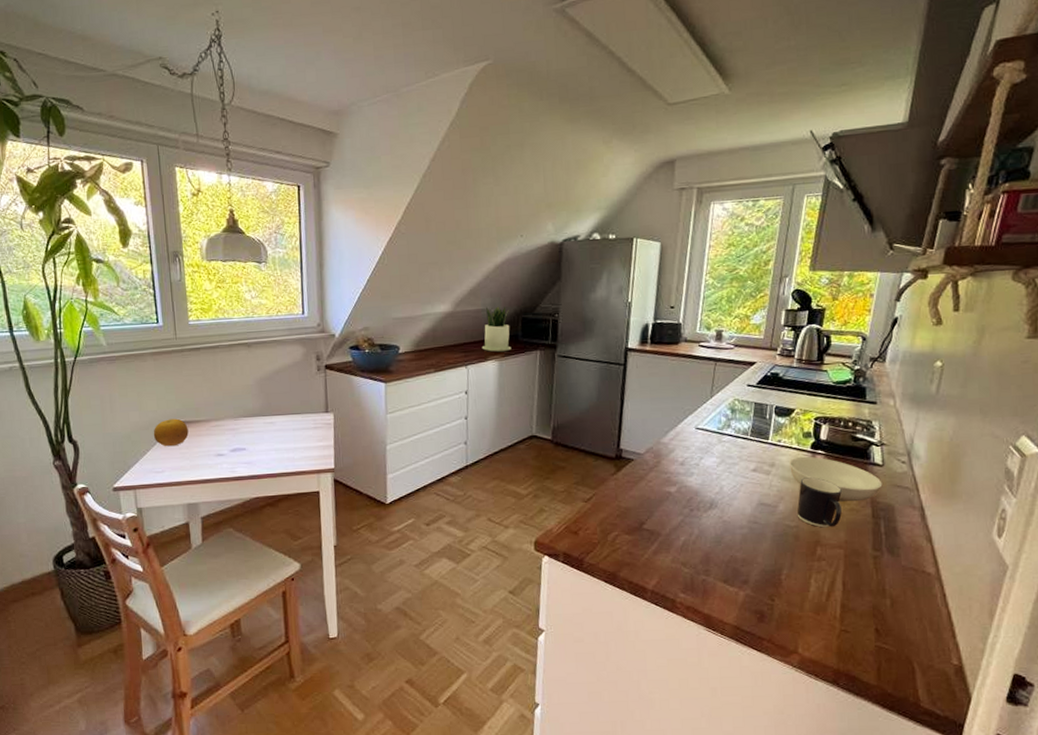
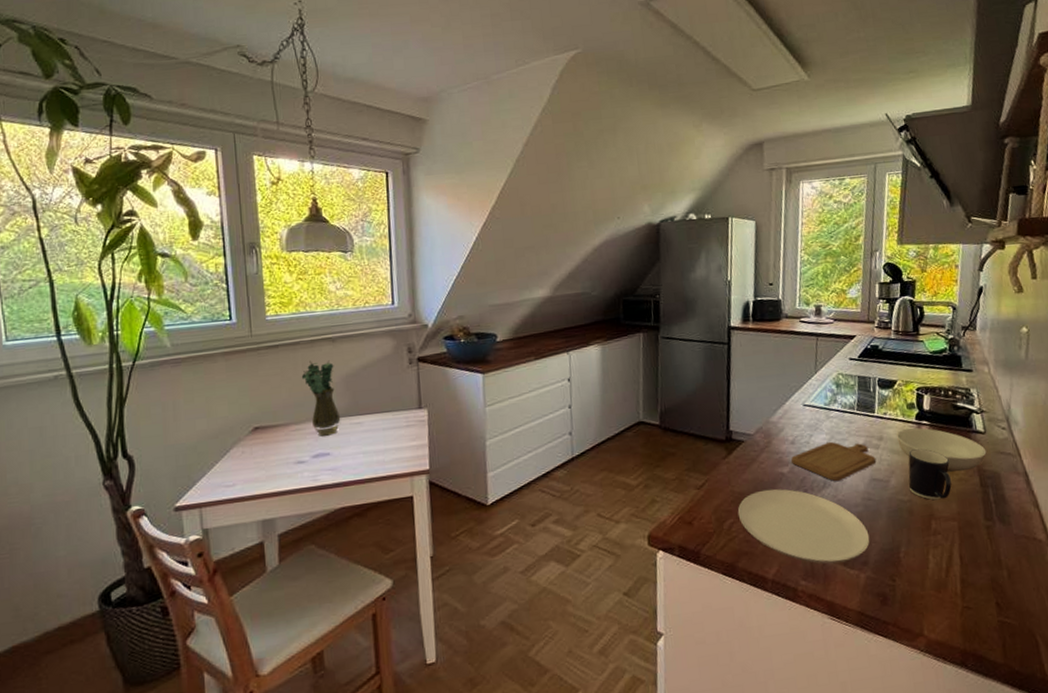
fruit: present [153,418,189,447] -> none [223,424,265,457]
vase: none [220,364,256,433] -> present [301,360,341,437]
planter: present [481,306,512,353] -> none [583,289,614,337]
plate: none [622,506,752,580] -> present [737,489,870,564]
chopping board: none [680,465,766,504] -> present [791,441,877,482]

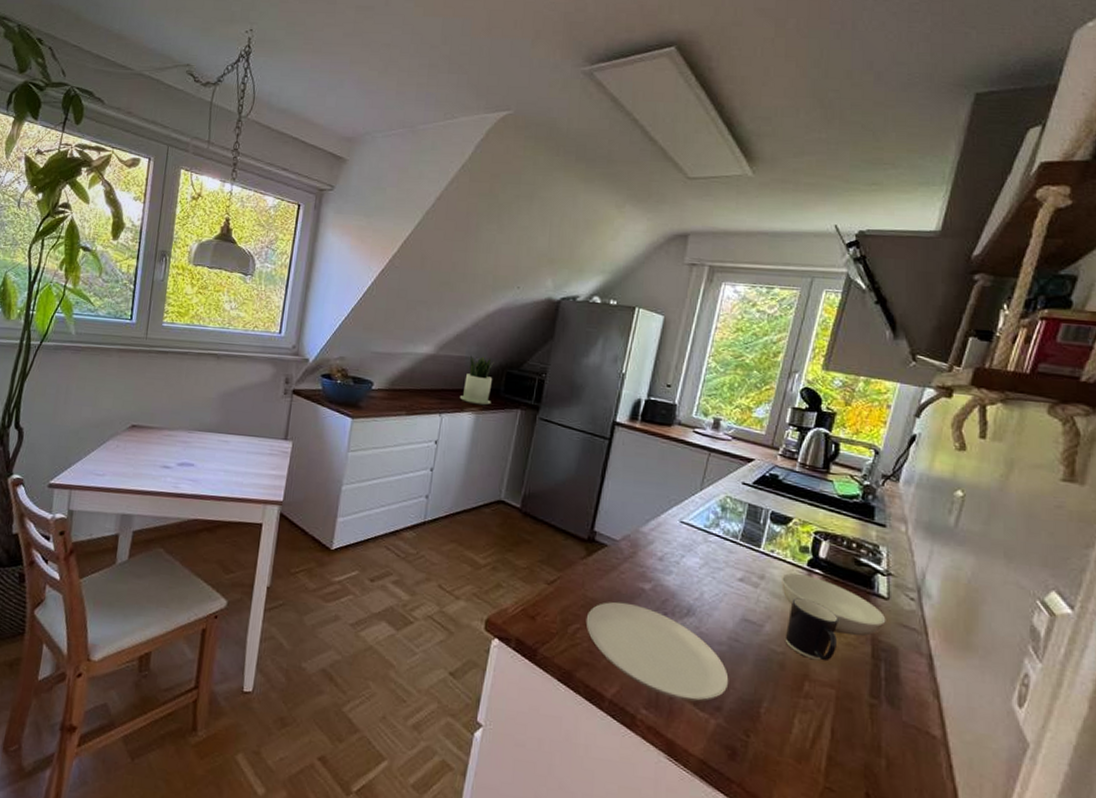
vase: present [301,360,341,437] -> none [182,372,214,447]
planter: none [583,289,614,337] -> present [459,355,494,406]
chopping board: present [791,441,877,482] -> none [656,567,753,613]

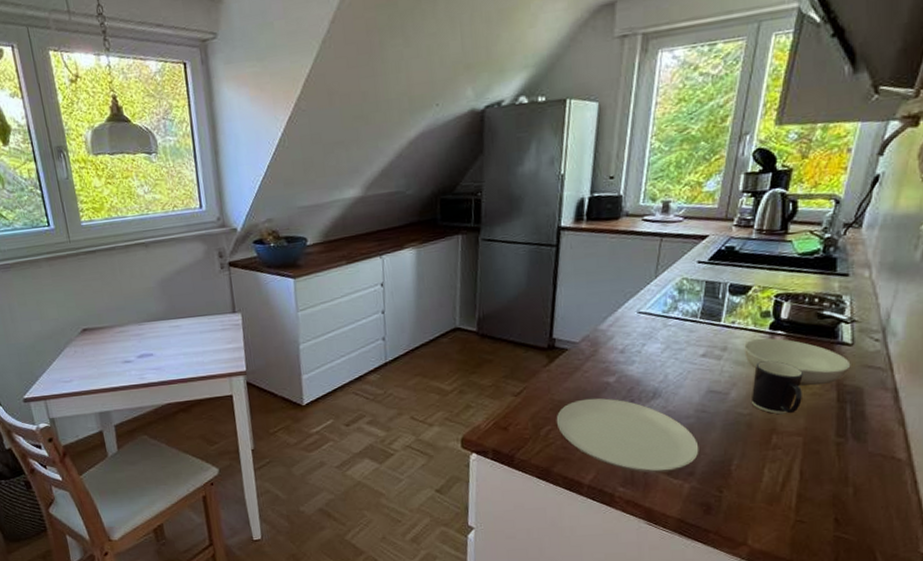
planter: present [459,355,494,406] -> none [396,187,430,240]

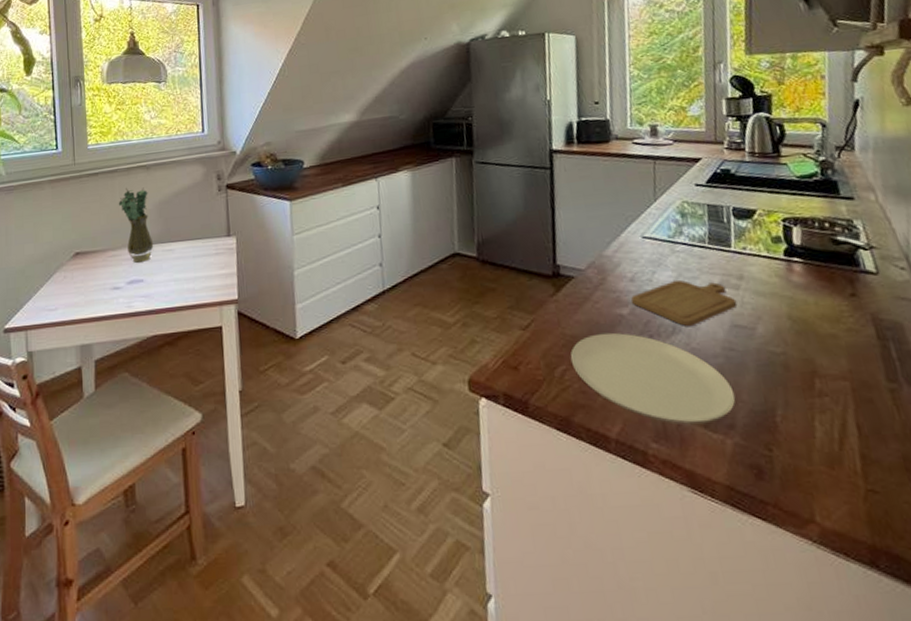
vase: none [120,265,161,338] -> present [118,187,154,263]
chopping board: none [619,351,717,393] -> present [631,279,738,327]
bowl: present [744,338,851,386] -> none [761,265,883,320]
mug: present [751,360,805,415] -> none [777,291,839,354]

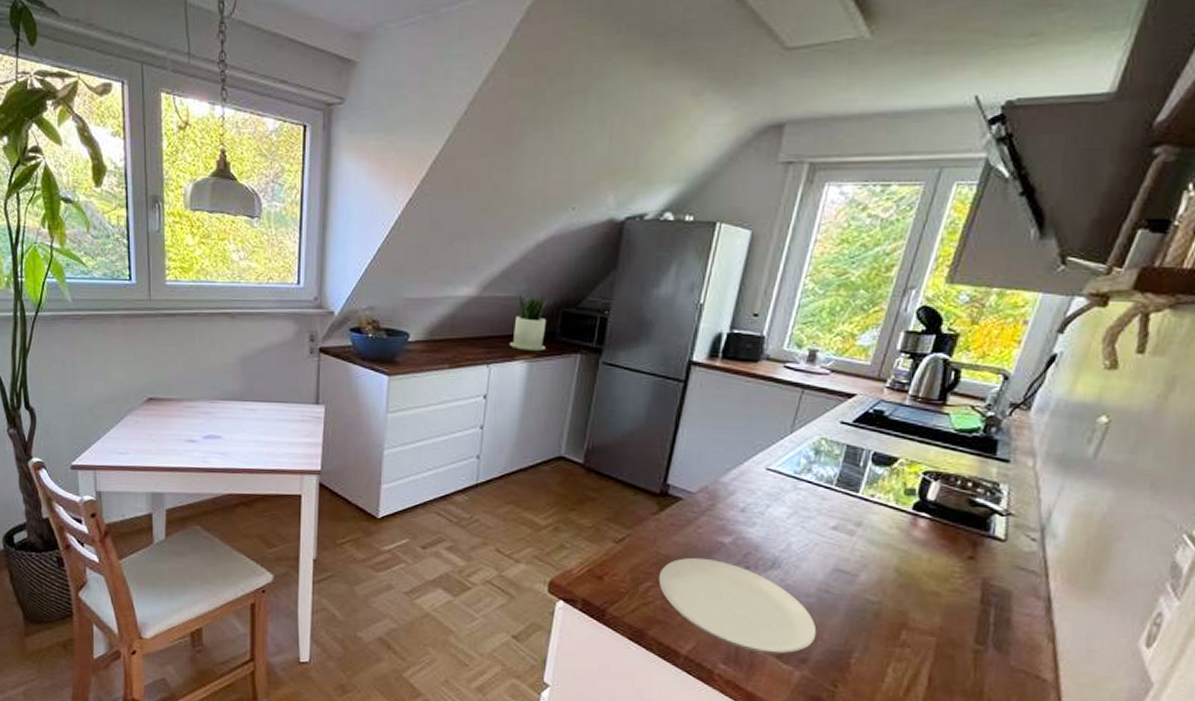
vase: present [118,187,154,263] -> none [197,336,234,418]
planter: none [391,112,424,162] -> present [509,294,548,352]
chopping board: present [631,279,738,327] -> none [737,516,847,565]

